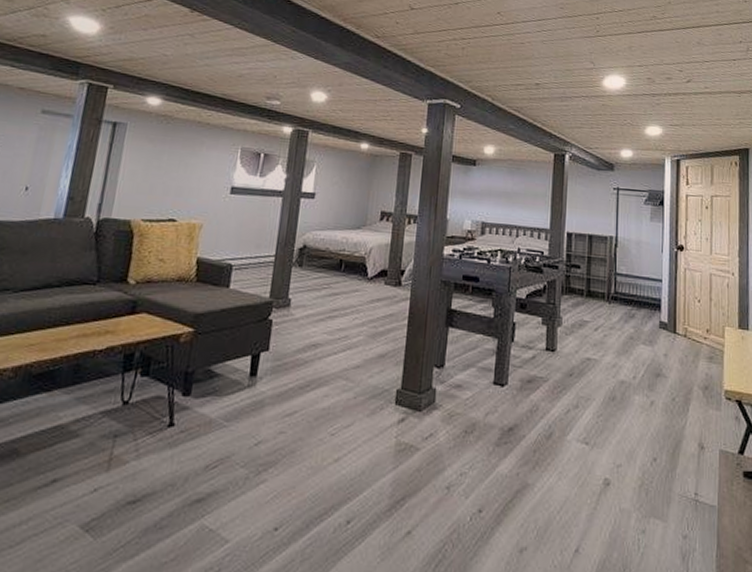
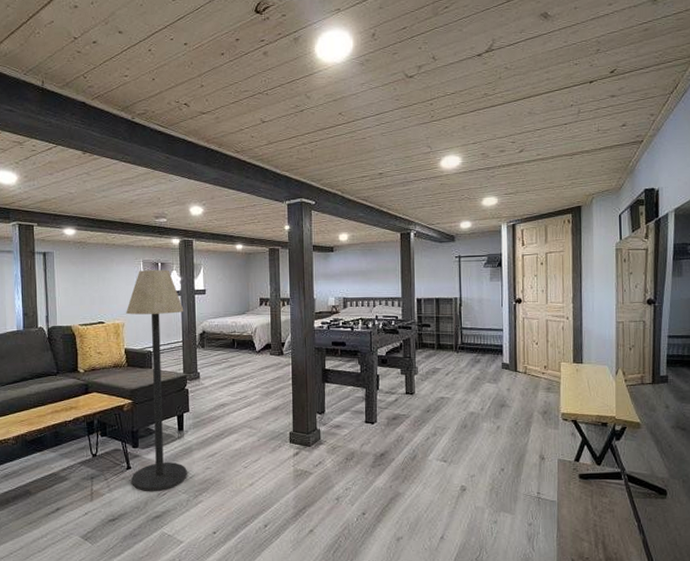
floor lamp: none [171,159,284,462] -> present [126,270,187,491]

